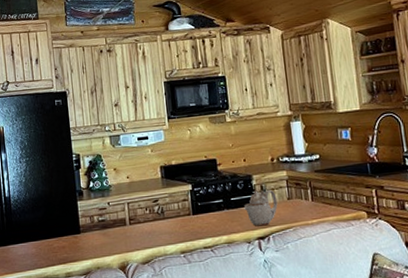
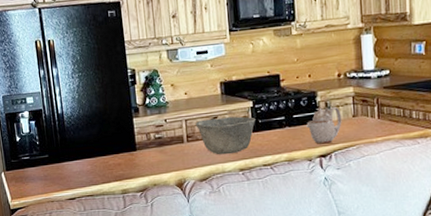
bowl: none [137,199,195,238] -> present [195,116,256,155]

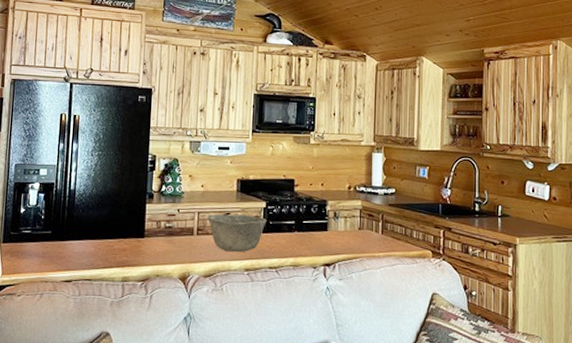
teapot: present [306,106,342,144] -> none [315,216,348,253]

